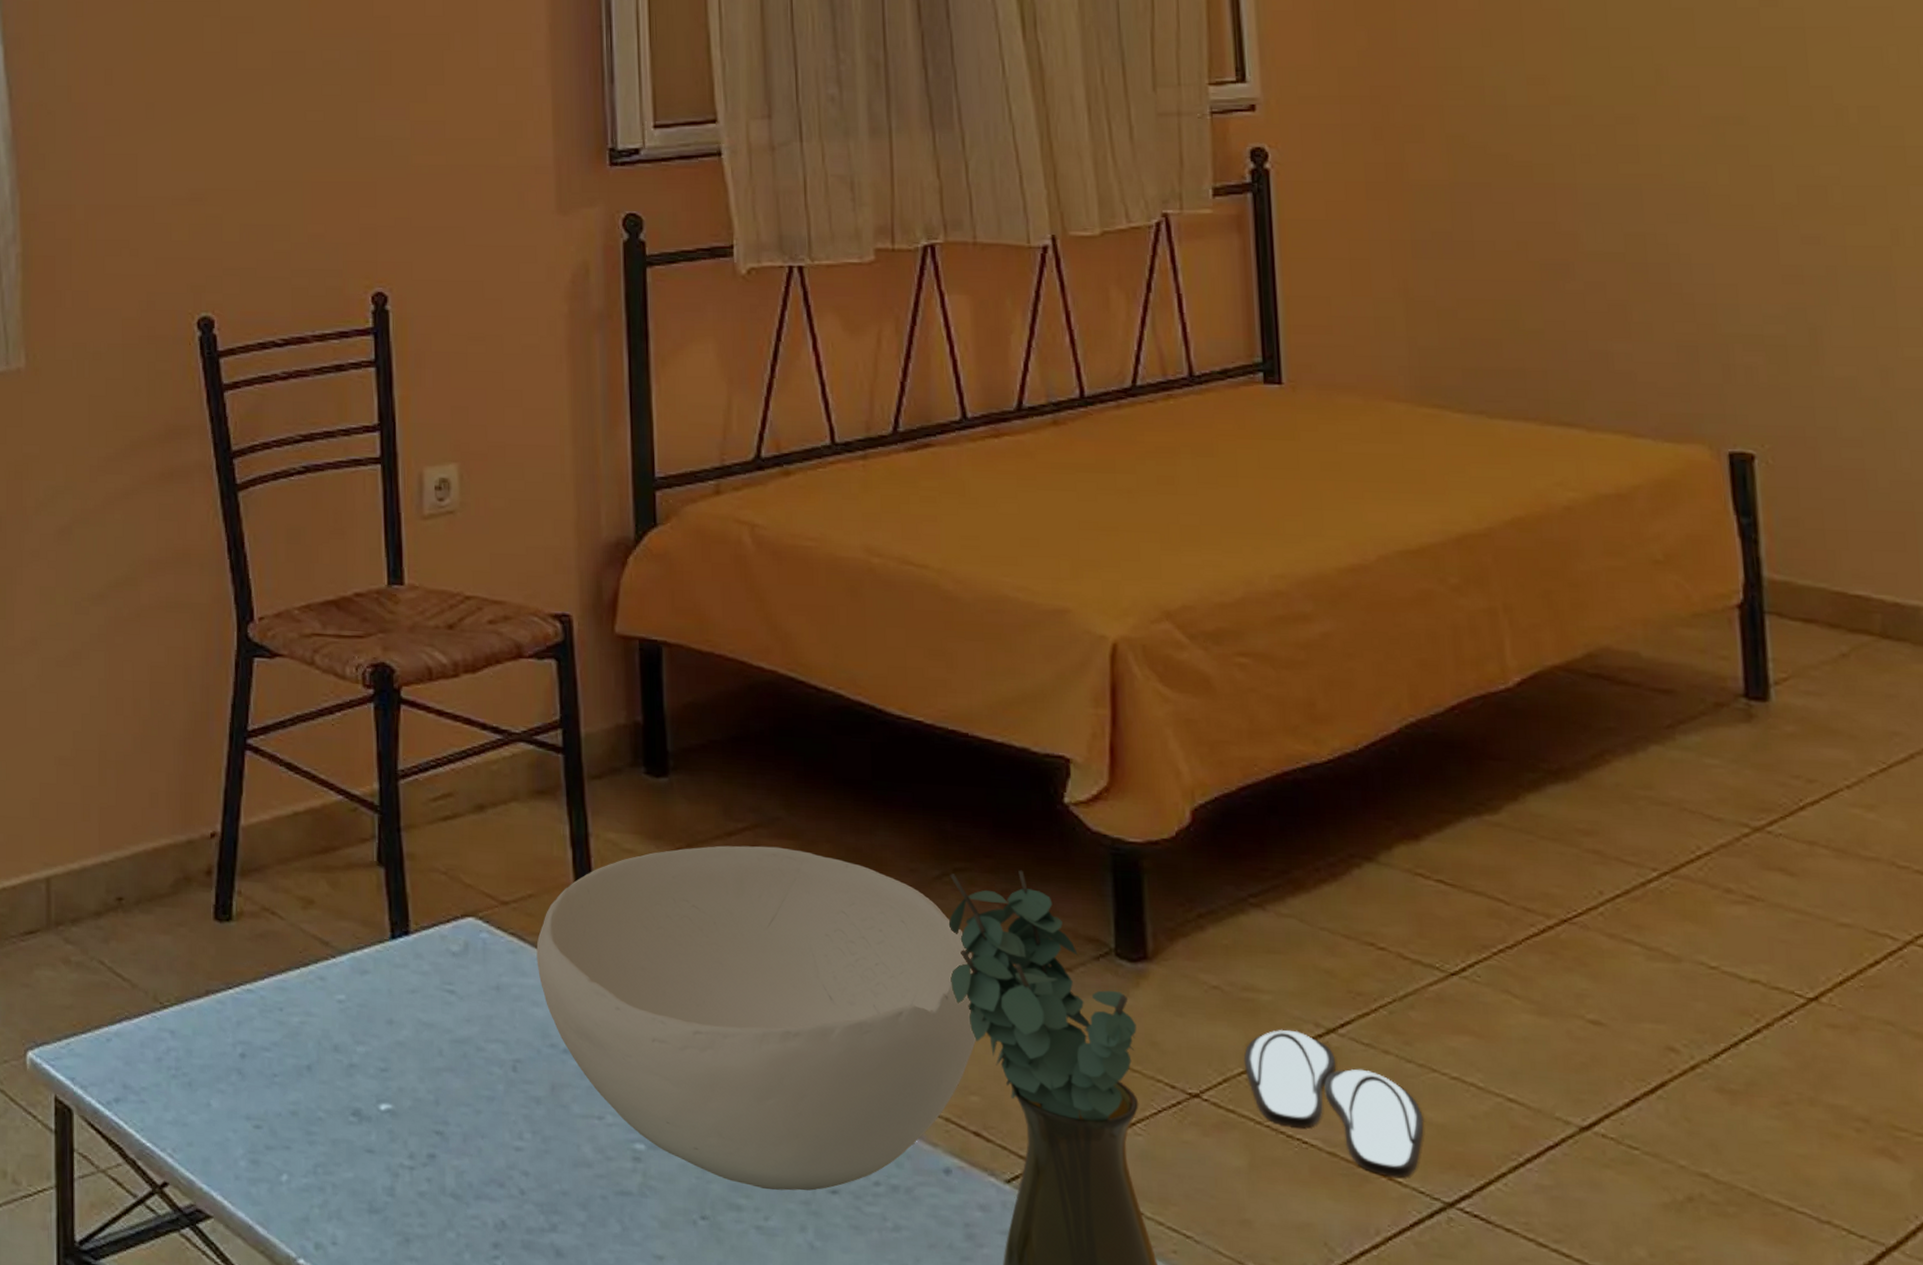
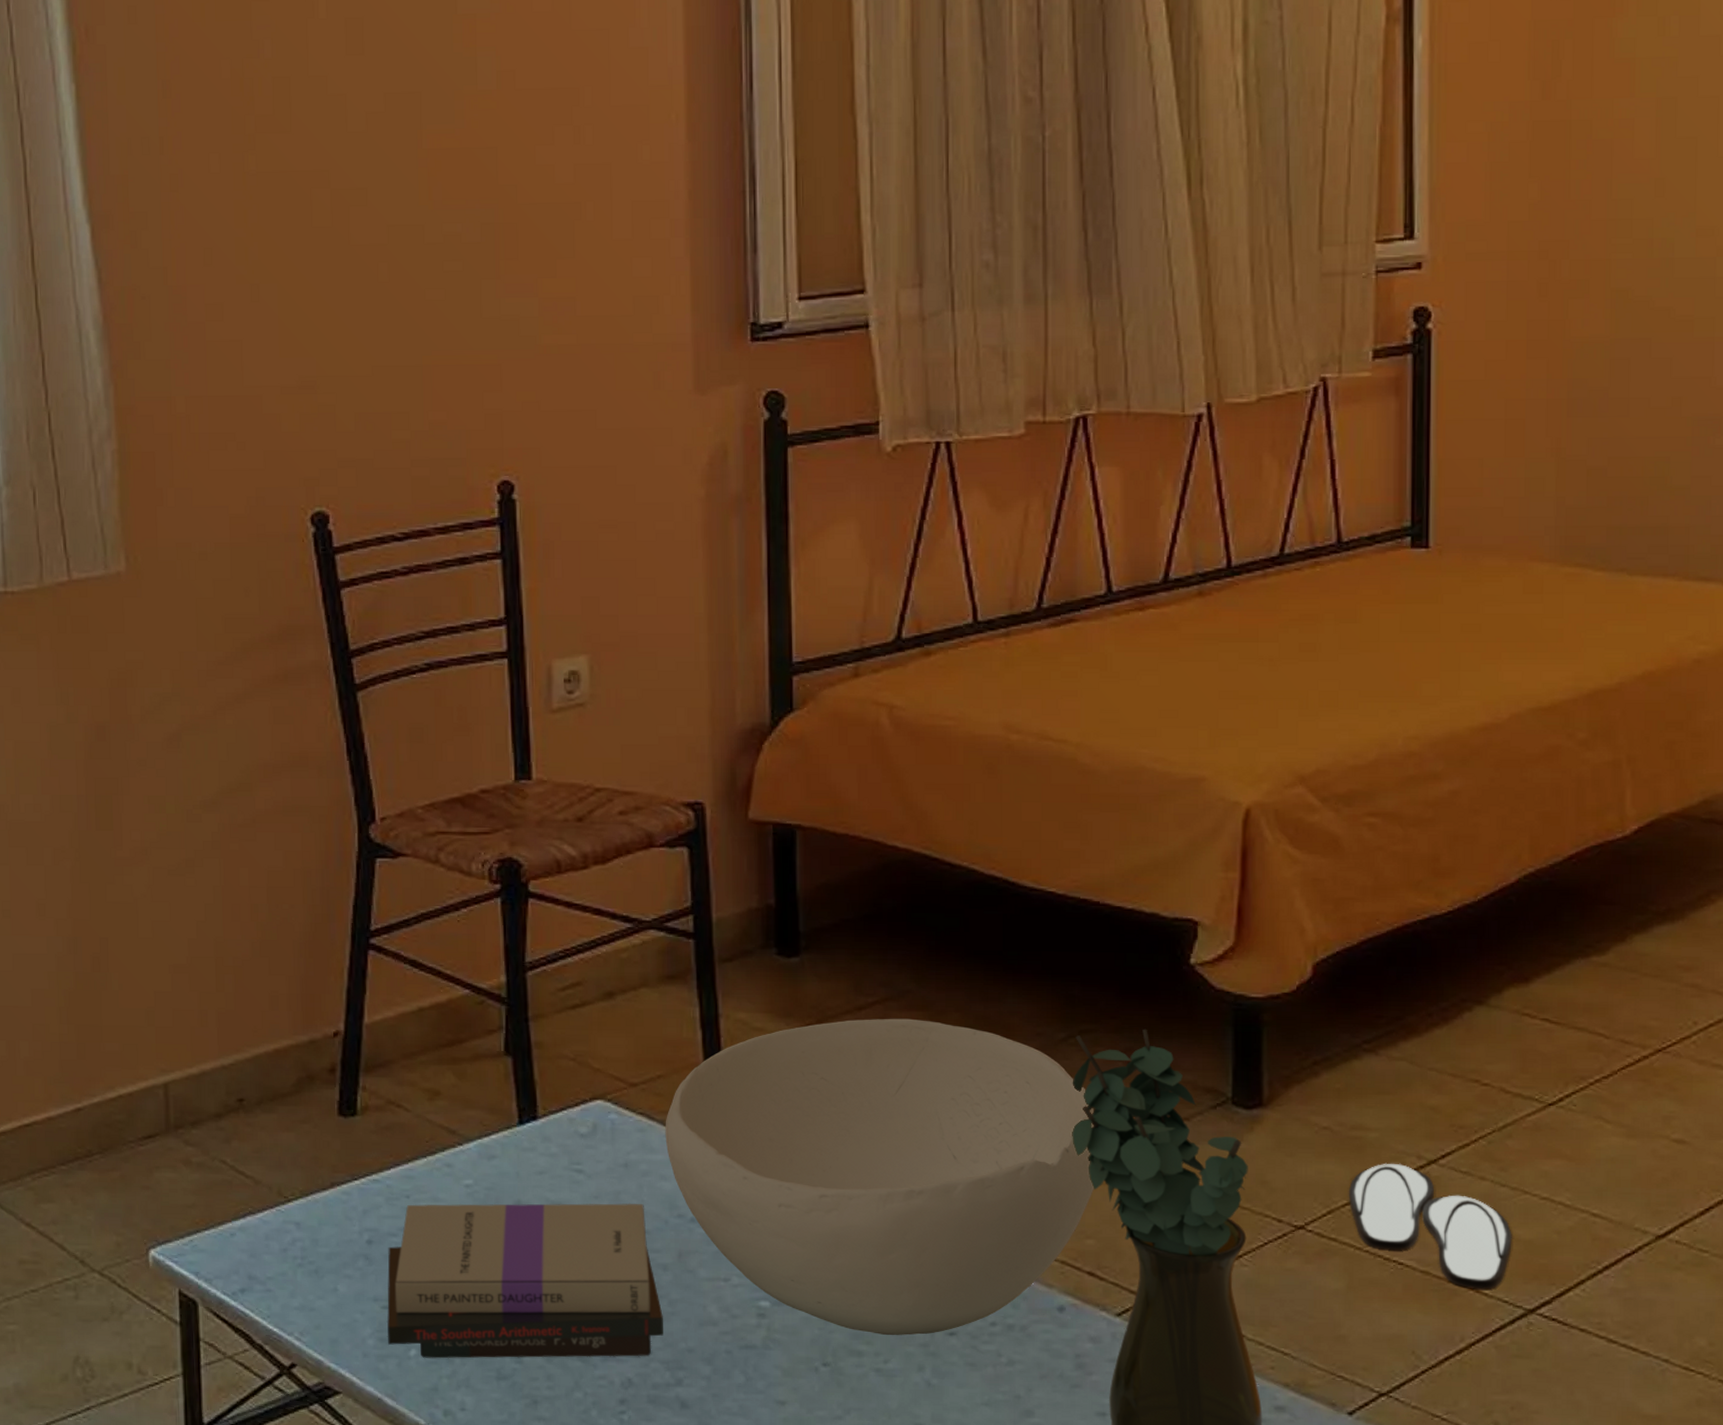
books: none [258,1017,537,1197] -> present [386,1203,663,1358]

